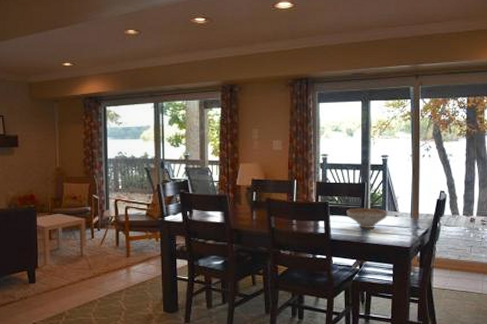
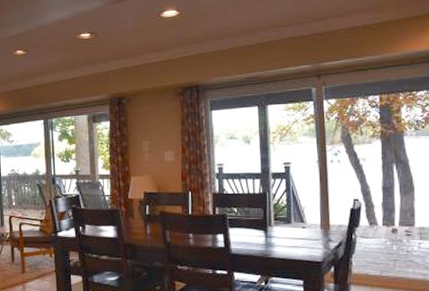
decorative bowl: present [346,207,388,228] -> none [247,219,294,242]

